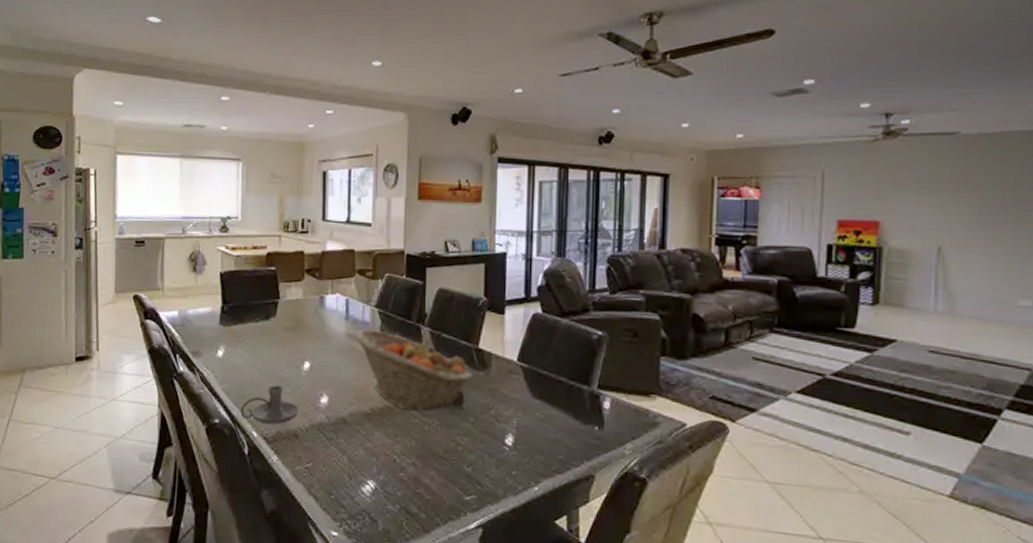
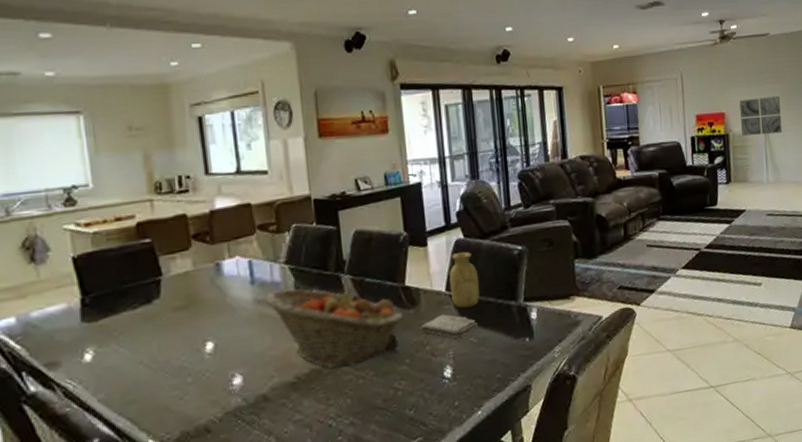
candle holder: present [240,385,300,425] -> none [128,377,208,429]
washcloth: none [487,382,546,410] -> present [420,314,478,339]
vase: none [521,326,552,382] -> present [449,252,480,309]
wall art: none [901,208,968,255] -> present [739,96,783,136]

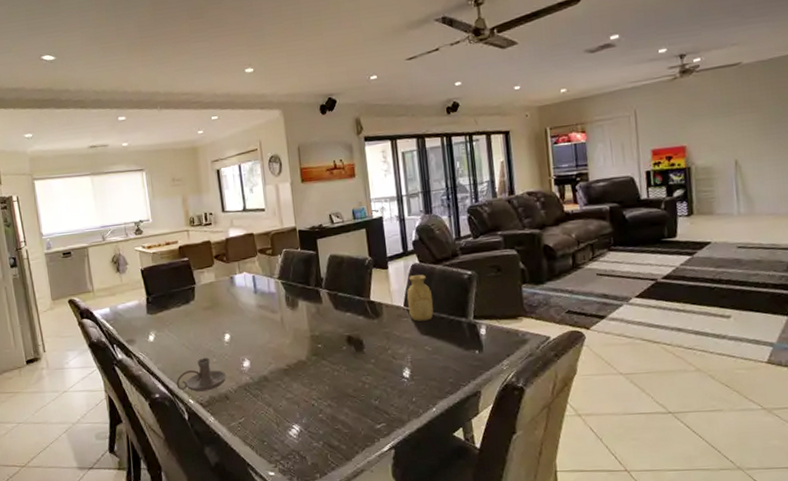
candle holder: none [128,377,208,429] -> present [176,357,227,392]
fruit basket: present [265,288,404,369] -> none [265,298,369,361]
washcloth: present [420,314,478,339] -> none [383,325,432,347]
wall art: present [739,96,783,136] -> none [703,126,758,168]

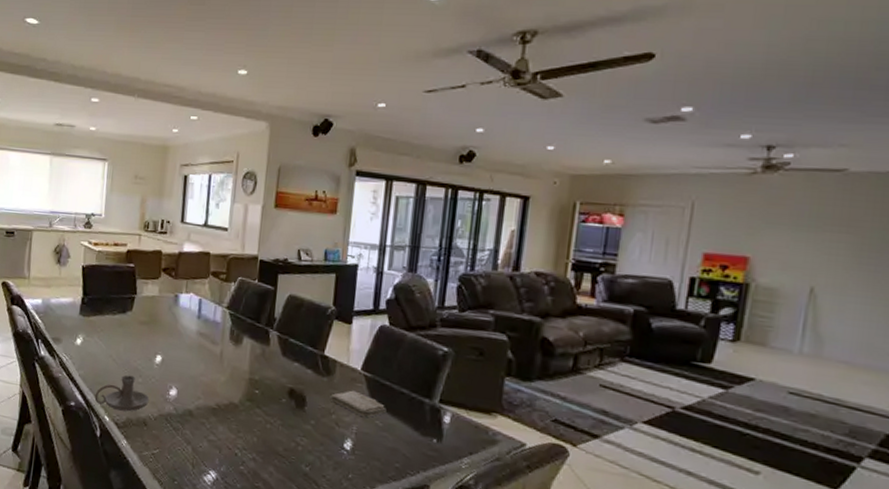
washcloth: none [383,325,432,347] -> present [330,390,387,418]
vase: present [406,275,434,322] -> none [365,338,396,393]

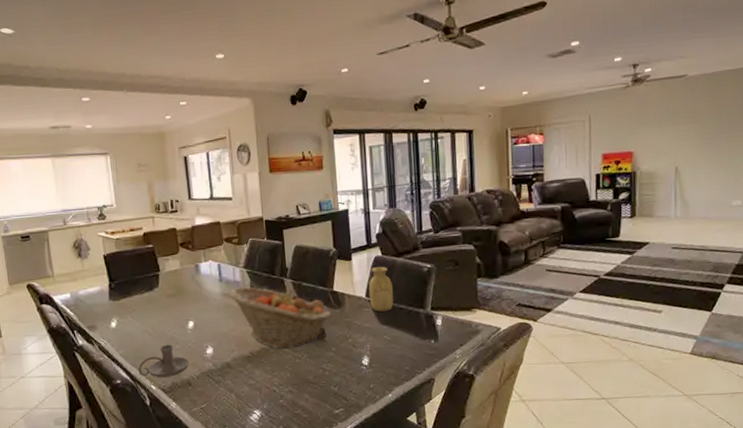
fruit basket: none [206,328,317,411] -> present [229,286,332,349]
washcloth: present [330,390,387,418] -> none [344,315,391,336]
vase: none [365,338,396,393] -> present [368,267,393,312]

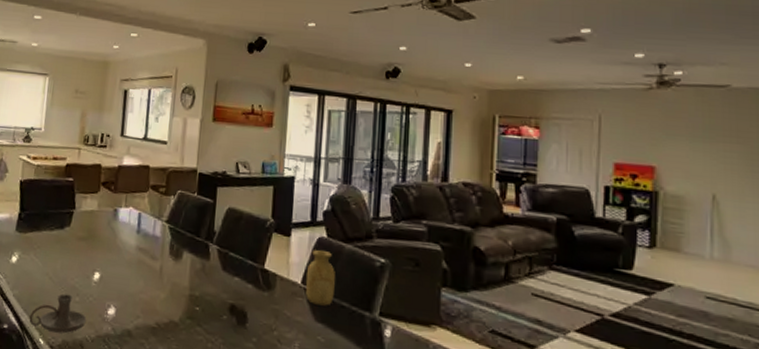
fruit basket: present [229,286,332,349] -> none [145,243,258,329]

